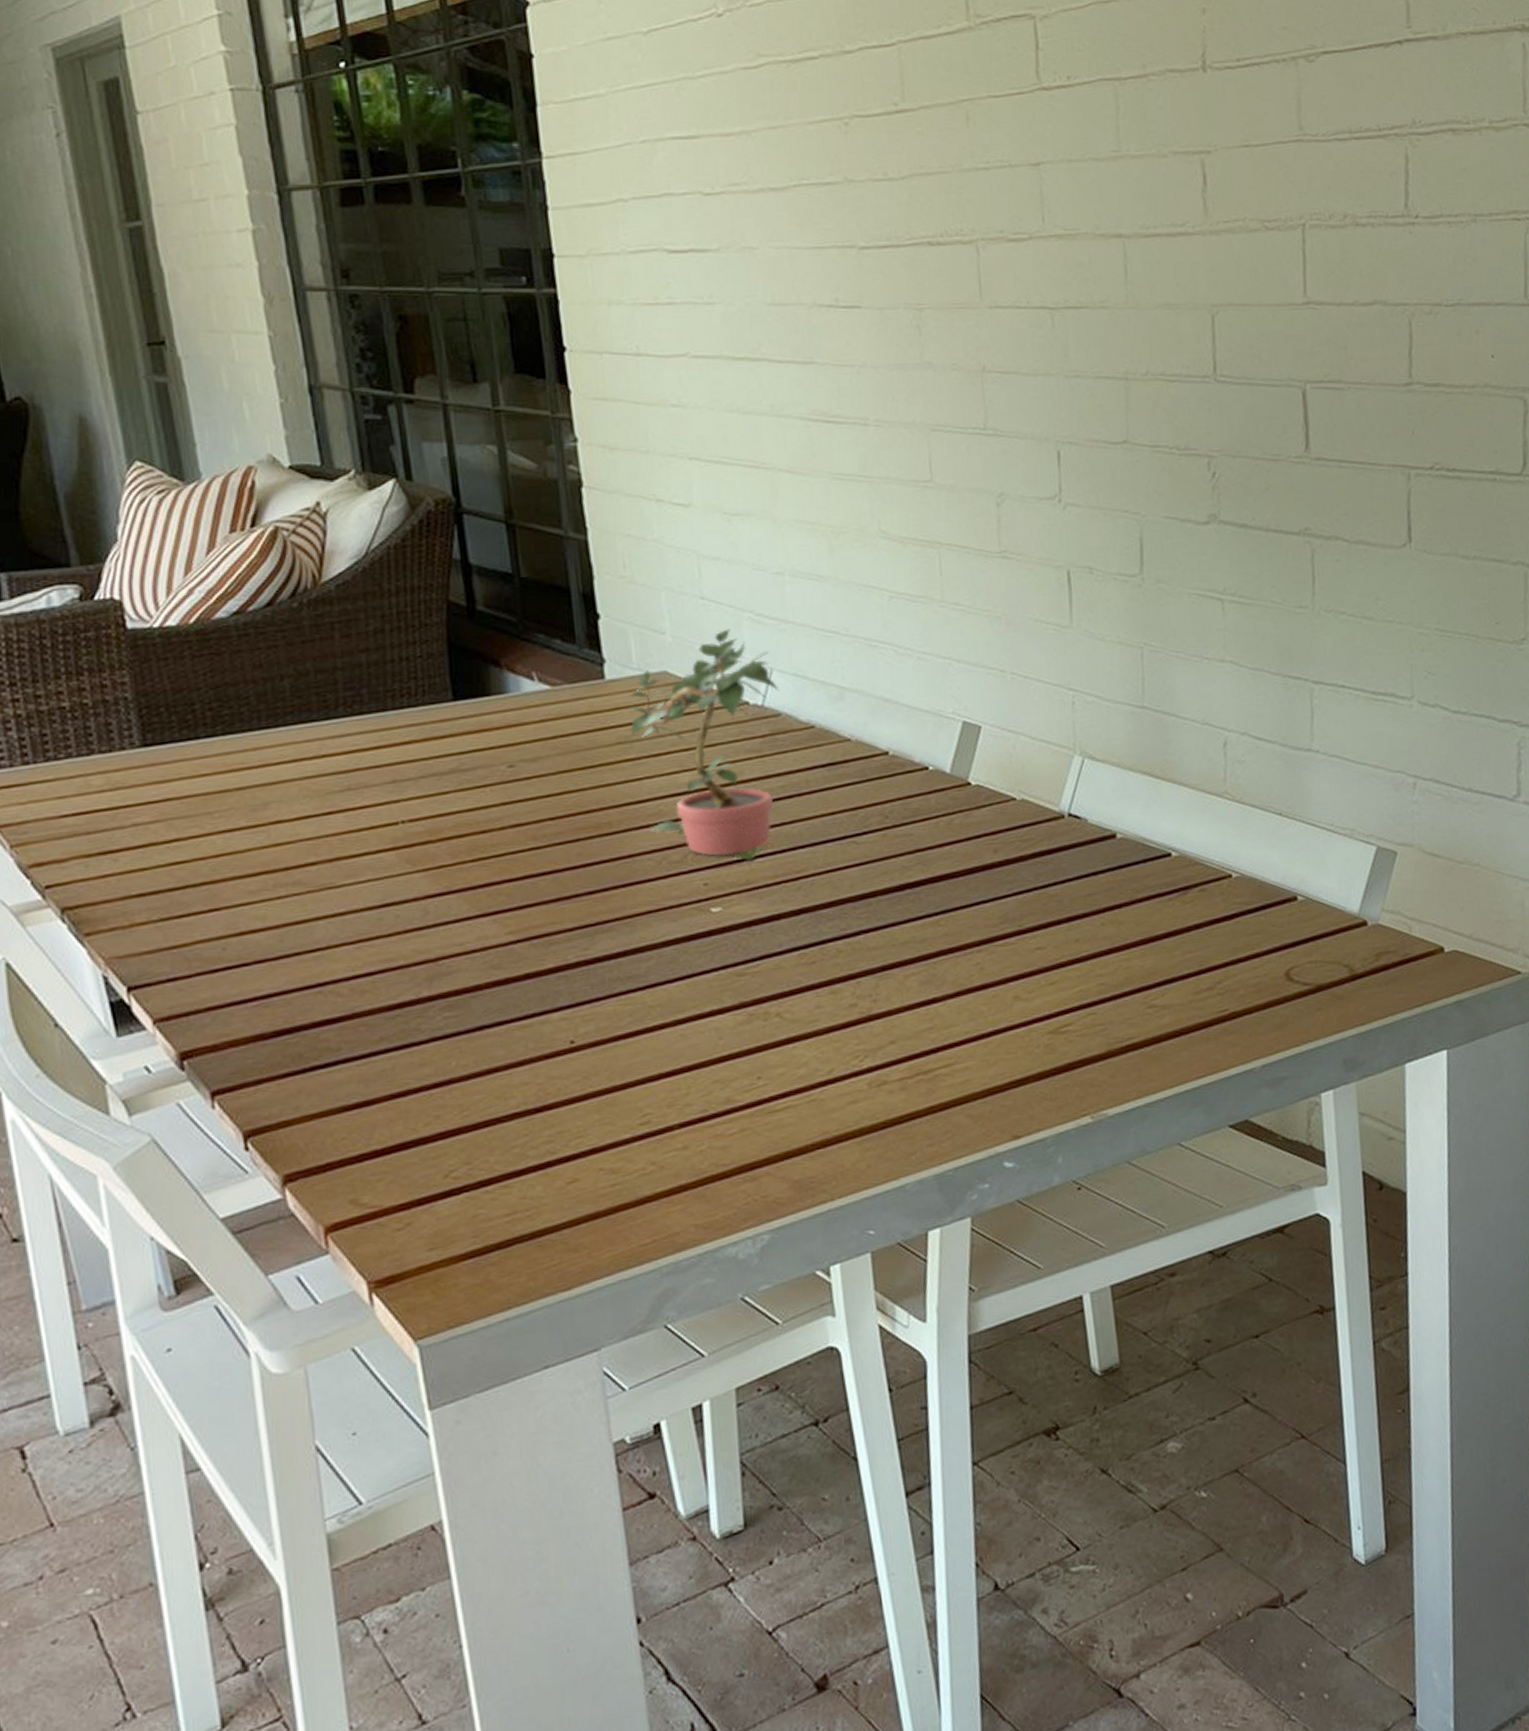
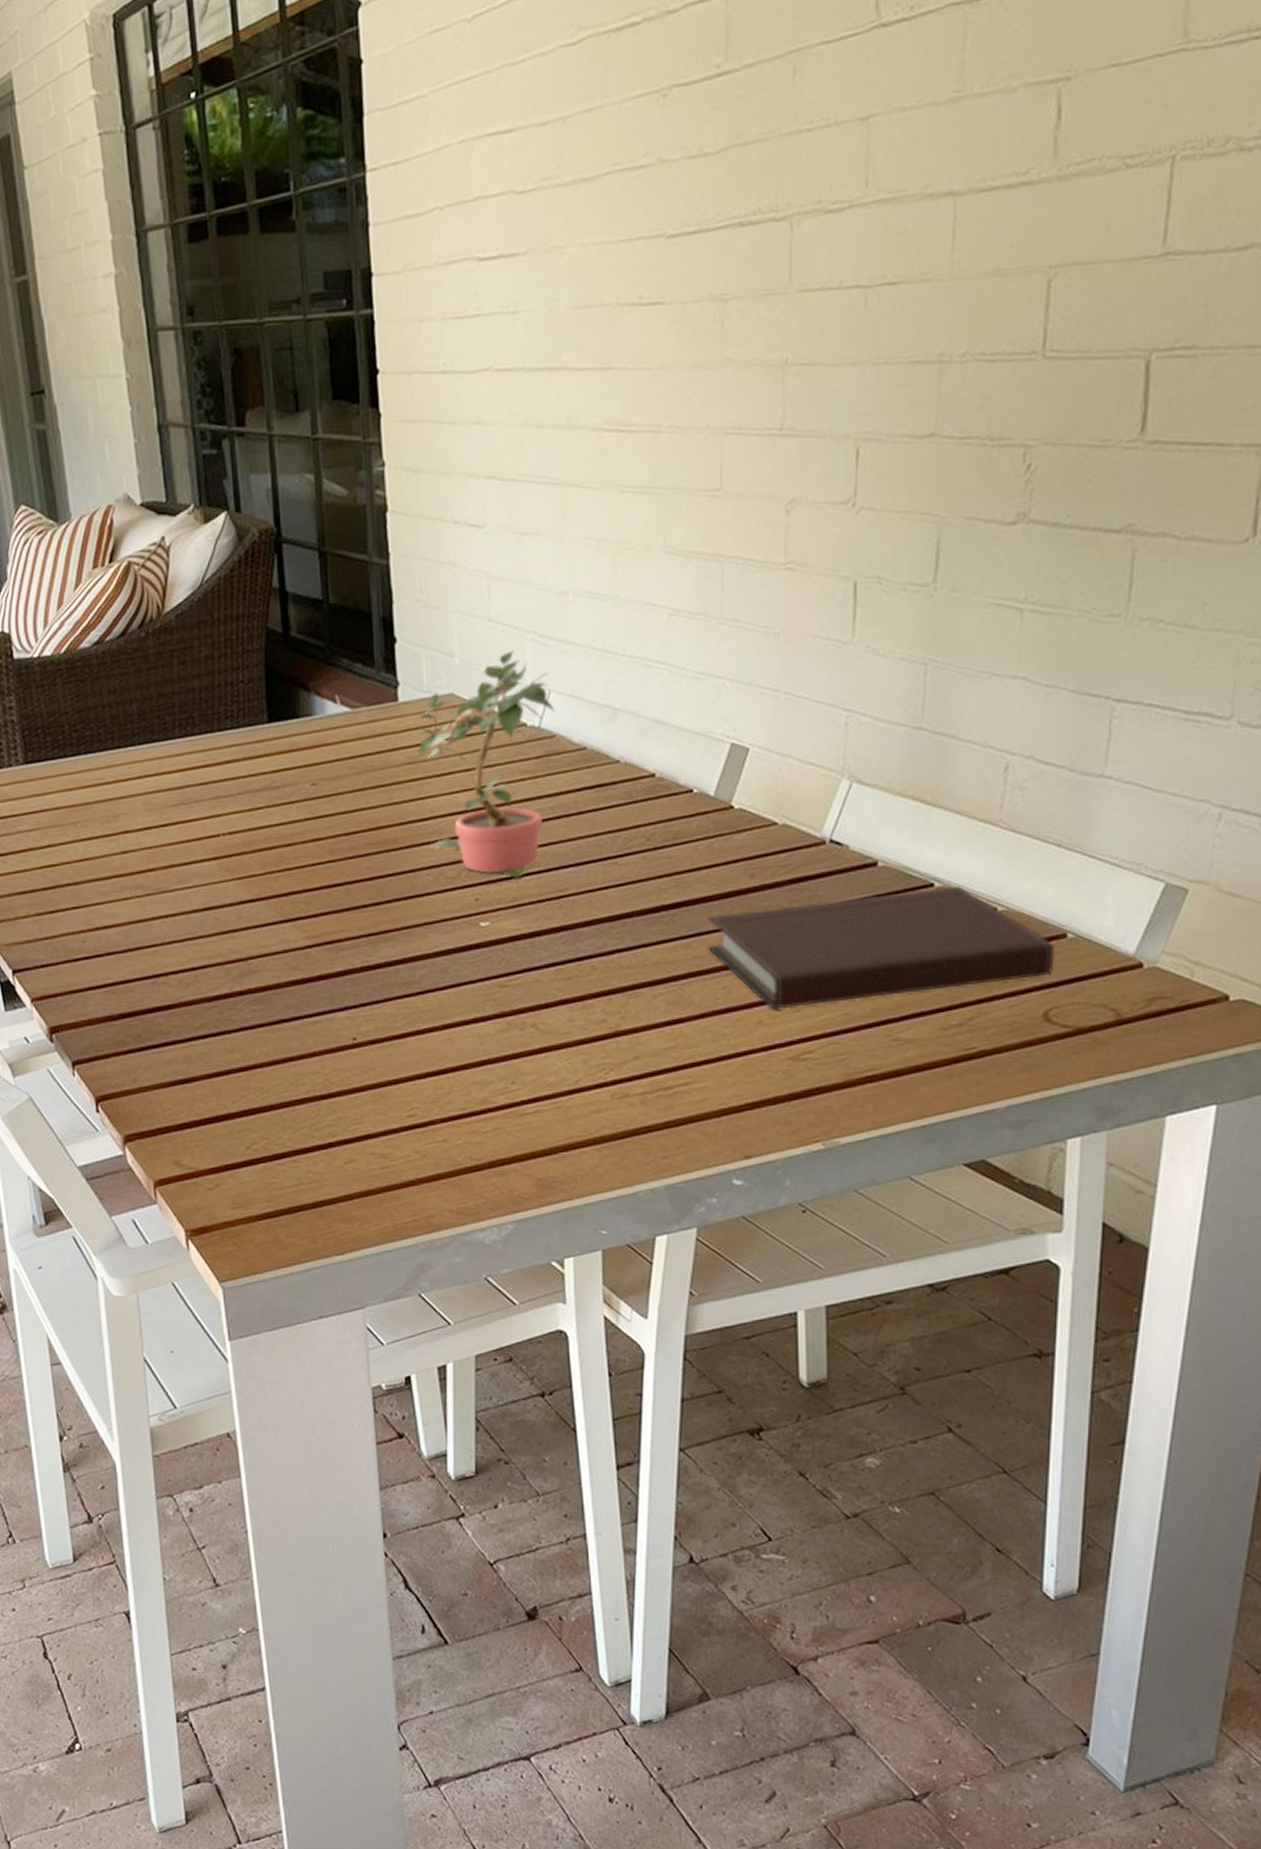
notebook: none [954,855,1289,984] -> present [706,886,1054,1009]

